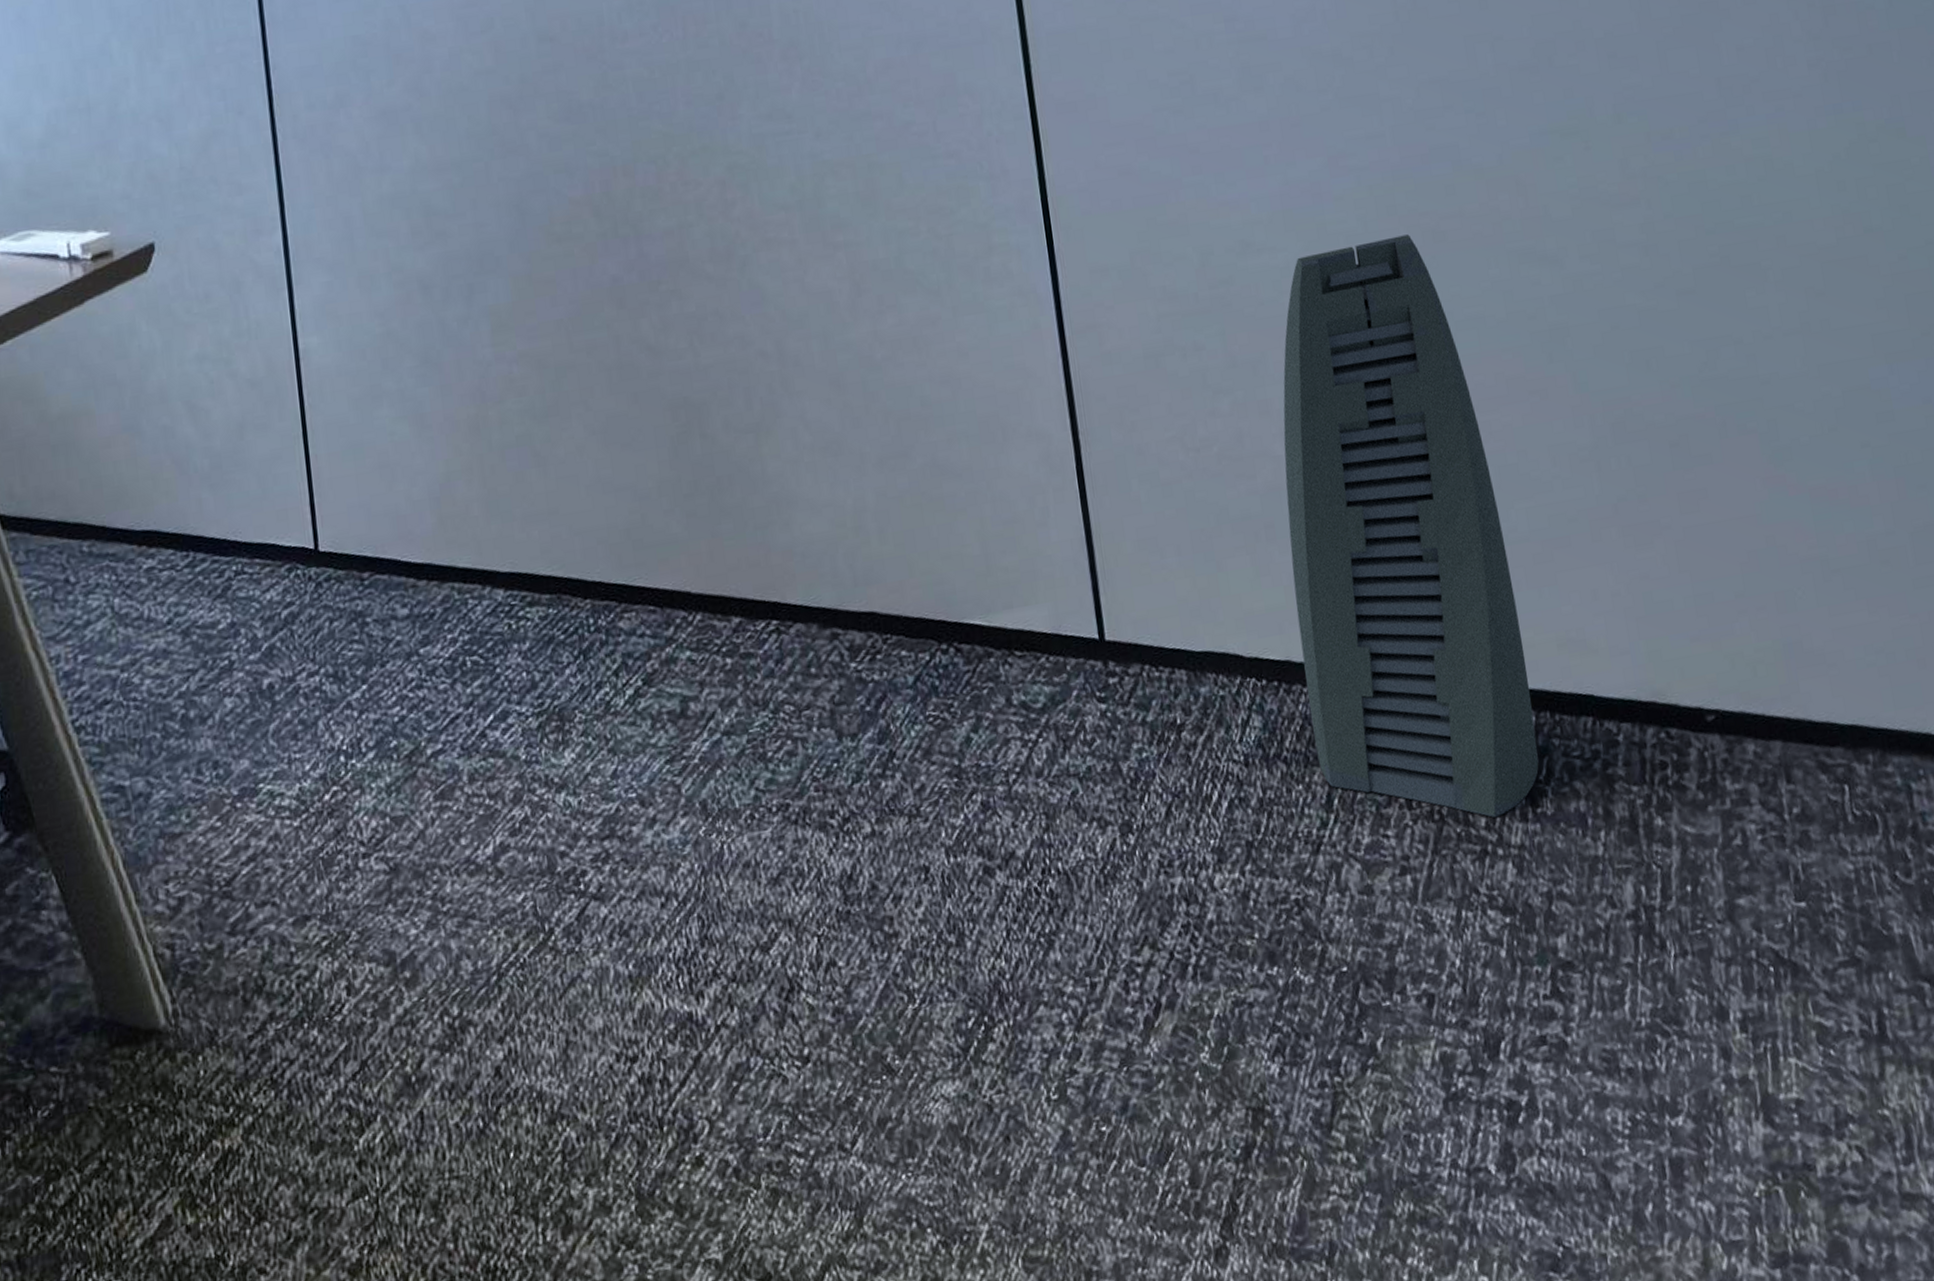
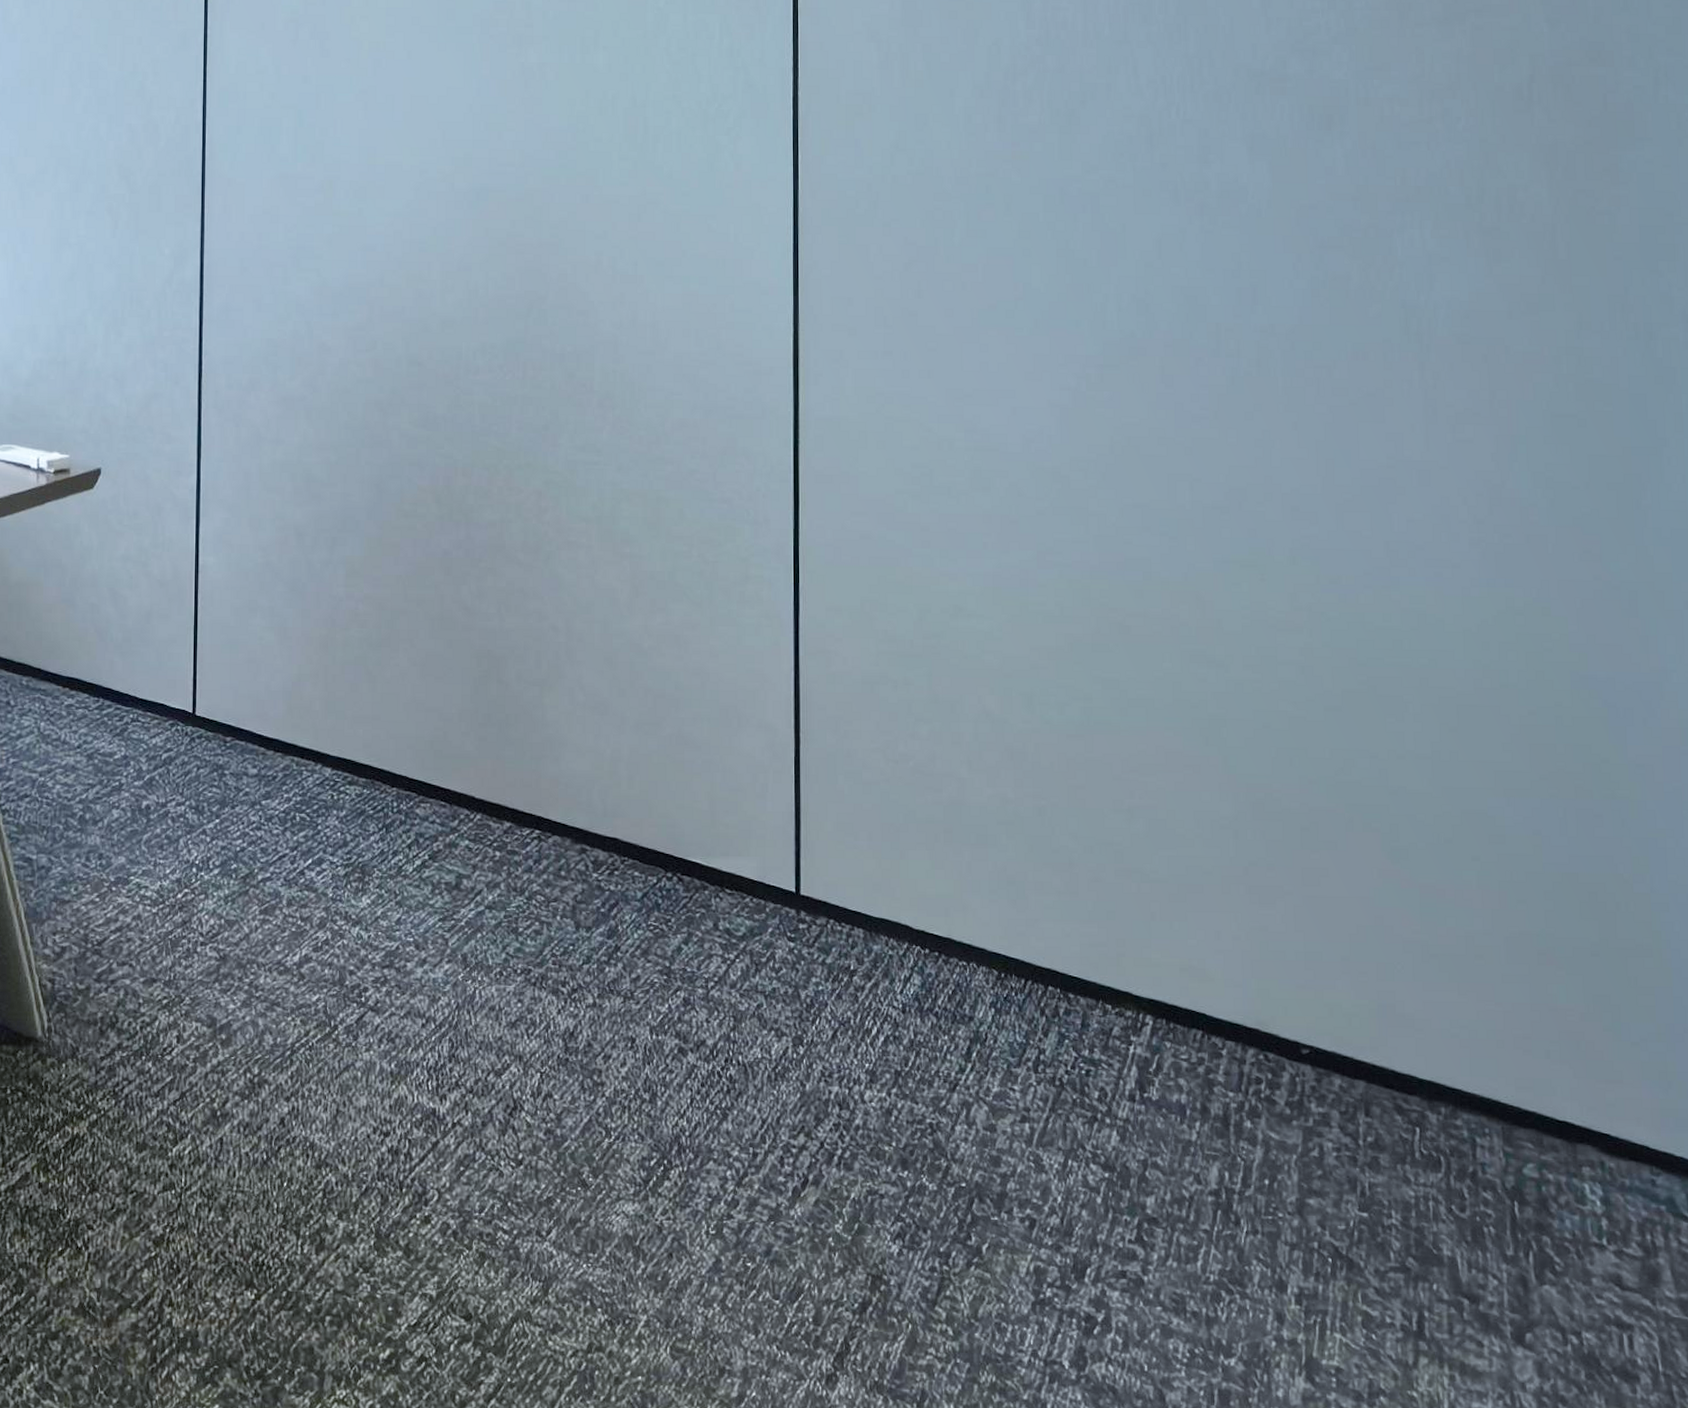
air purifier: present [1283,234,1539,818] -> none [962,623,1152,1093]

